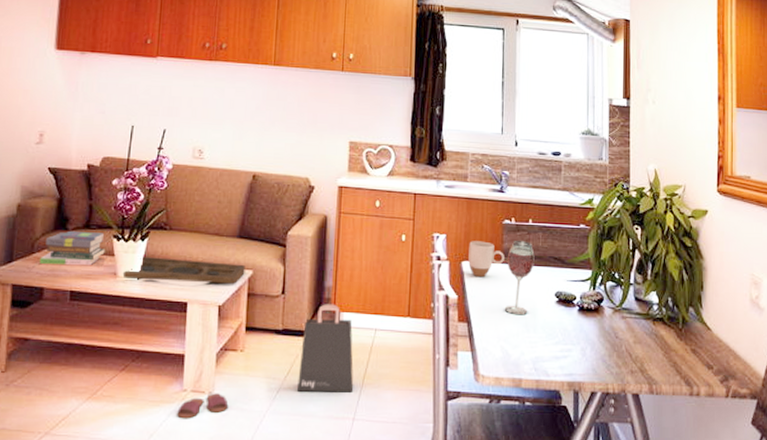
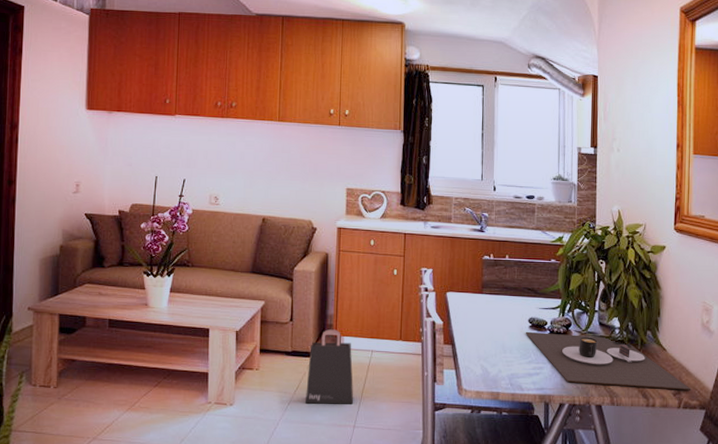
books: present [40,230,105,266] -> none [82,267,137,298]
decorative tray: present [122,257,246,284] -> none [153,290,258,313]
slippers: present [177,393,229,419] -> none [204,405,247,427]
mug: present [468,241,506,278] -> none [452,274,485,306]
wineglass: present [504,240,535,314] -> none [484,273,511,338]
place setting: none [551,307,740,377] -> present [525,331,691,390]

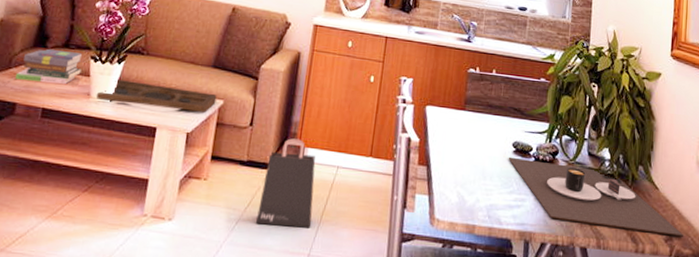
books: none [82,267,137,298] -> present [15,48,83,85]
decorative tray: none [153,290,258,313] -> present [95,80,217,113]

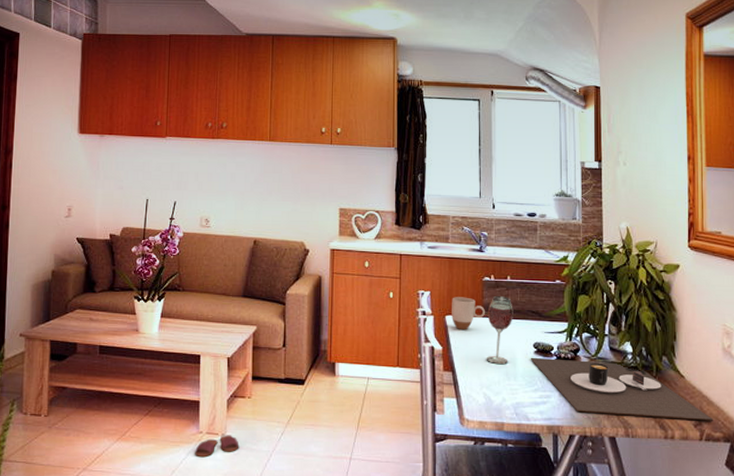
books: present [15,48,83,85] -> none [73,292,128,324]
decorative tray: present [95,80,217,113] -> none [143,315,250,338]
slippers: none [134,220,187,245] -> present [195,435,239,458]
shopping bag: present [256,138,316,228] -> none [300,355,350,435]
mug: none [432,86,468,123] -> present [452,297,486,330]
wineglass: none [463,89,496,162] -> present [486,295,513,364]

